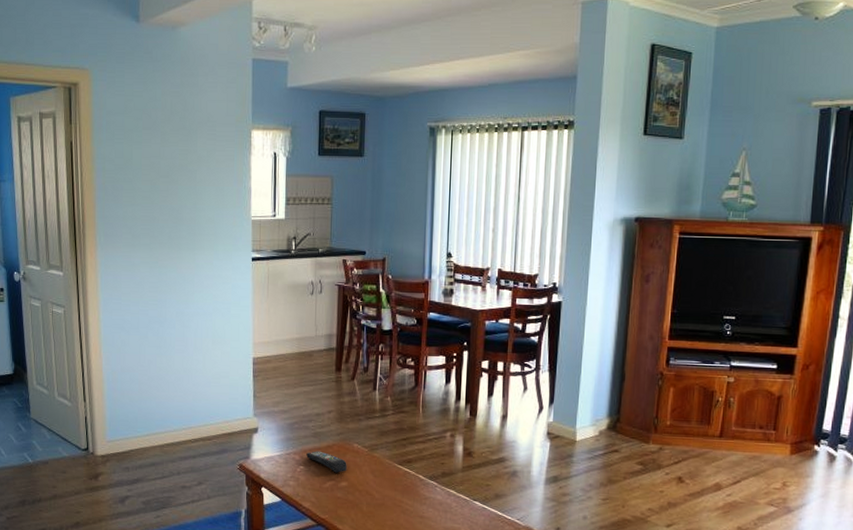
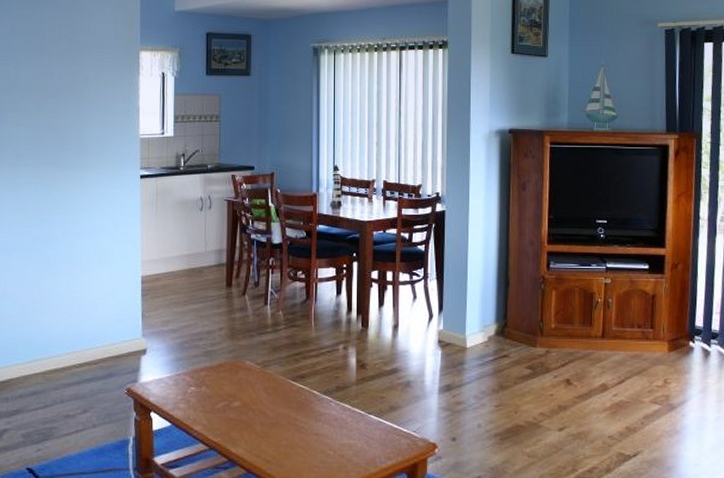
remote control: present [306,451,347,473] -> none [197,370,239,392]

